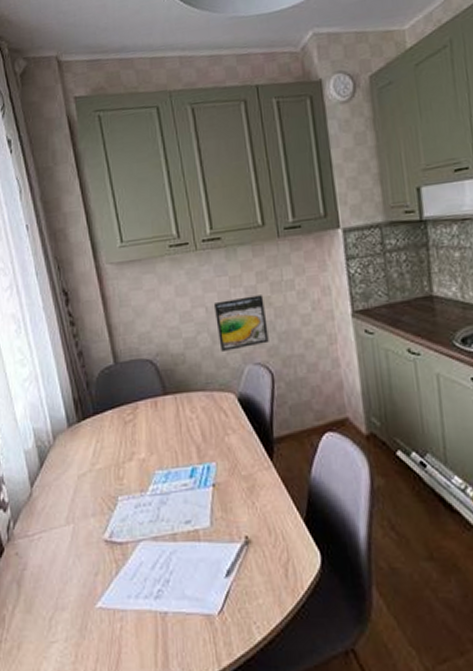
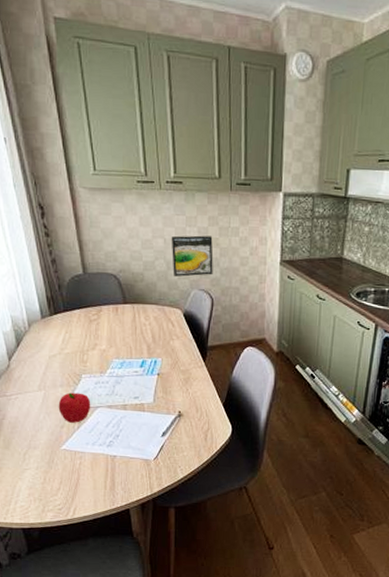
fruit: none [90,522,132,567] -> present [58,392,91,423]

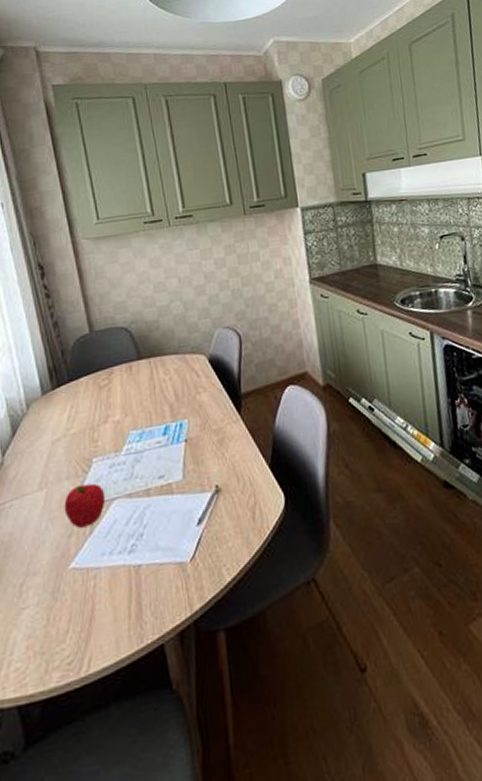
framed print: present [171,235,213,277] -> none [185,266,237,317]

